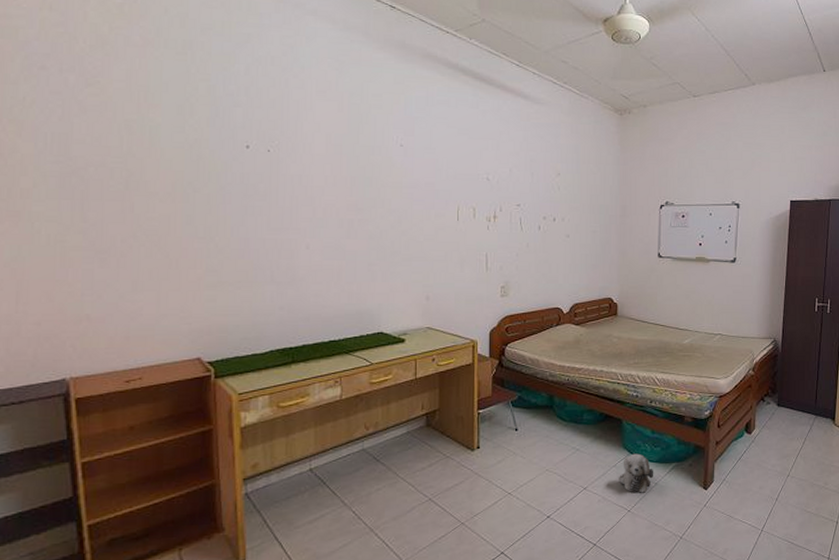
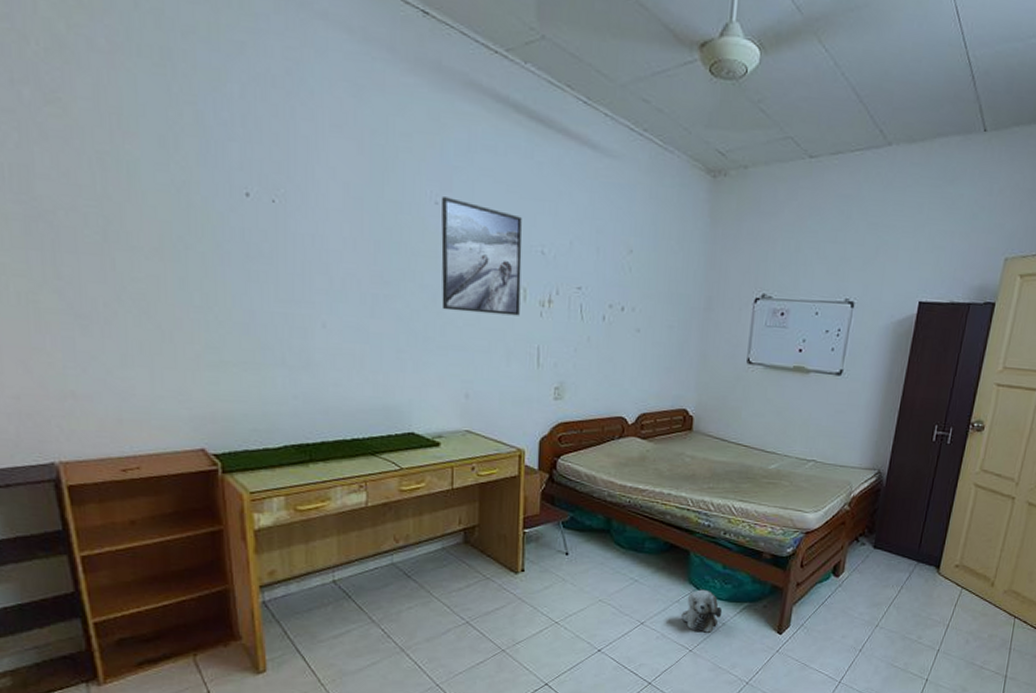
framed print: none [405,140,471,230] -> present [441,197,523,316]

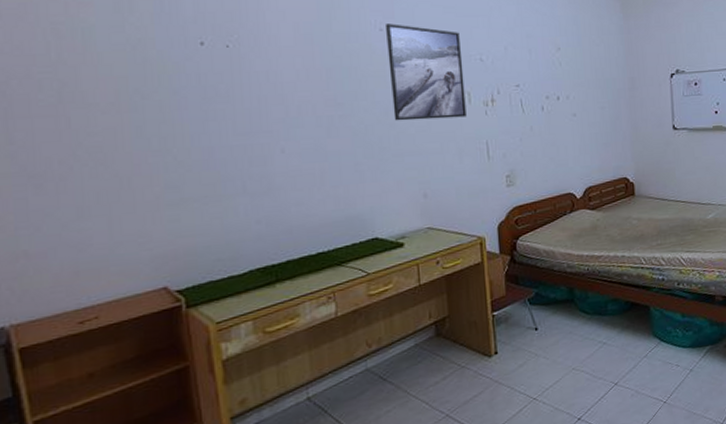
plush toy: present [682,589,723,633] -> none [653,340,688,383]

